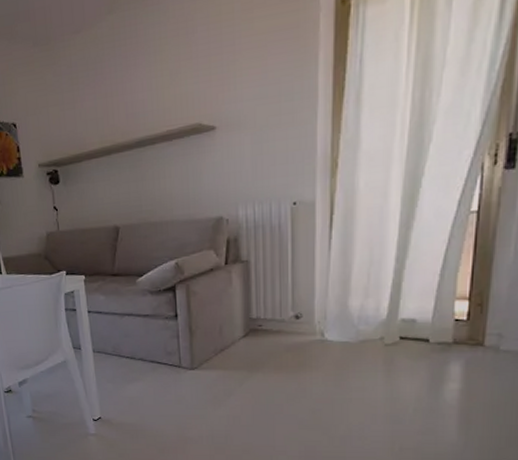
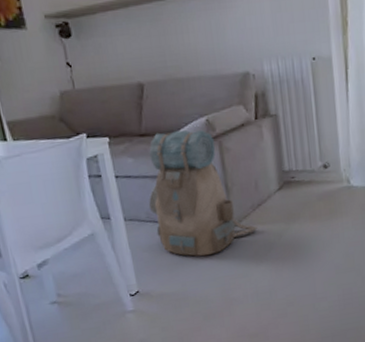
backpack: none [115,271,218,394] -> present [148,130,258,257]

